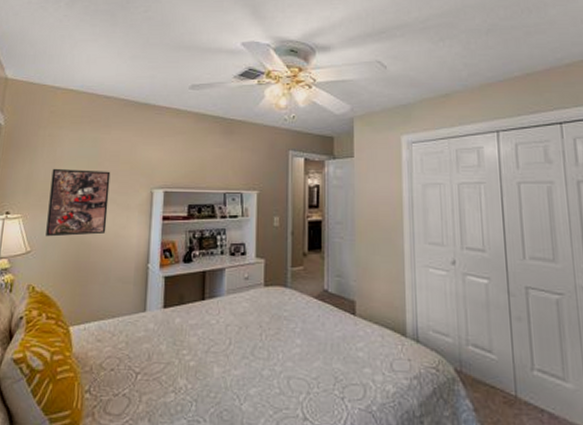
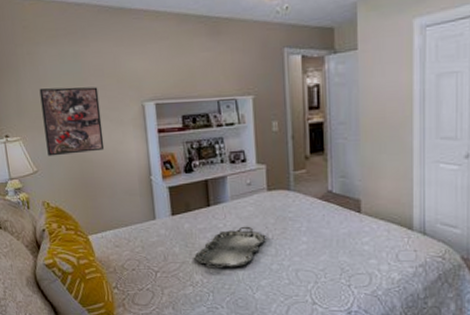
serving tray: none [179,324,259,372] -> present [193,226,266,269]

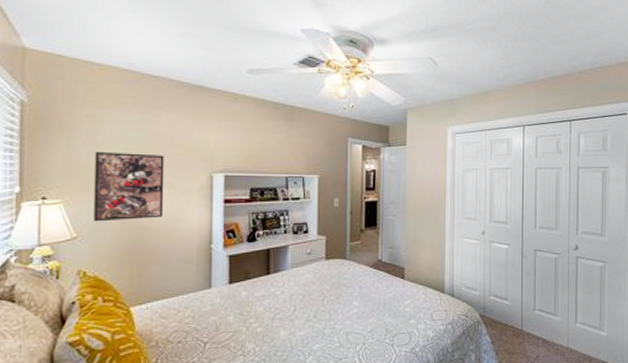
serving tray: present [193,226,266,269] -> none [247,292,321,336]

